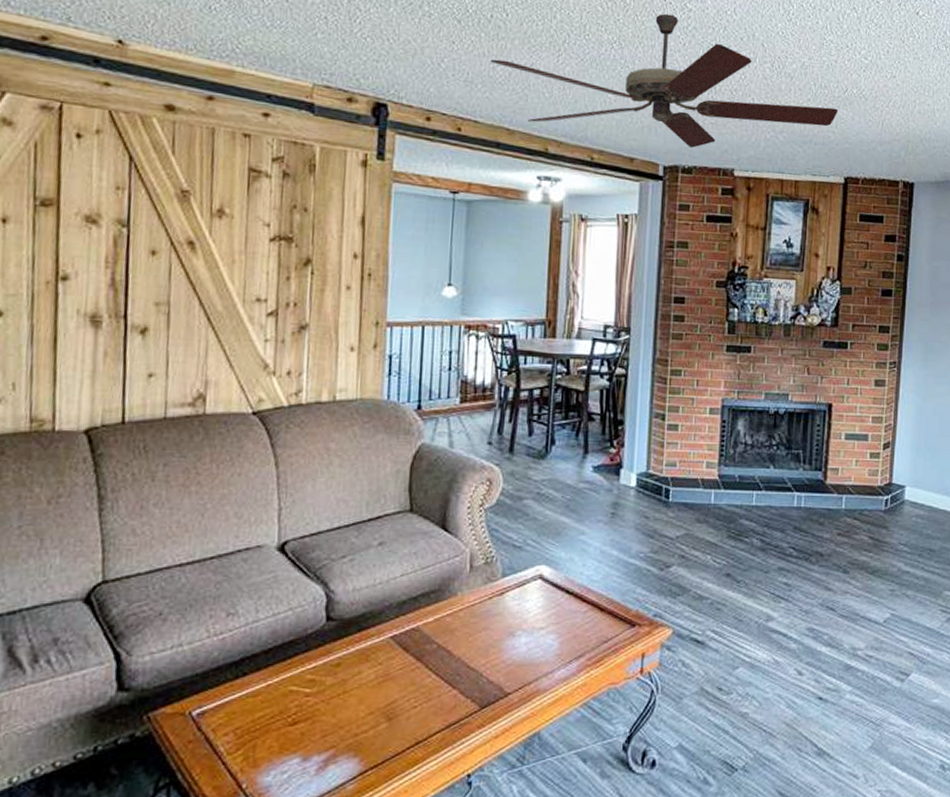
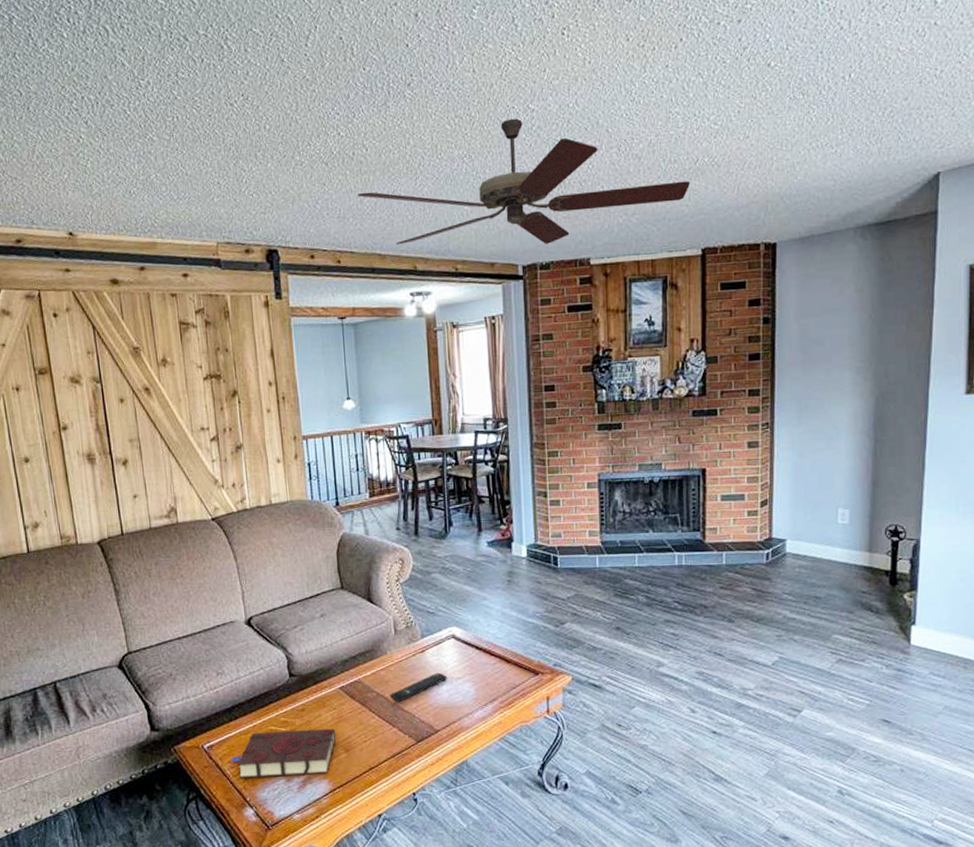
book: none [226,689,377,757] -> present [230,728,336,778]
remote control: none [453,620,528,657] -> present [389,672,448,702]

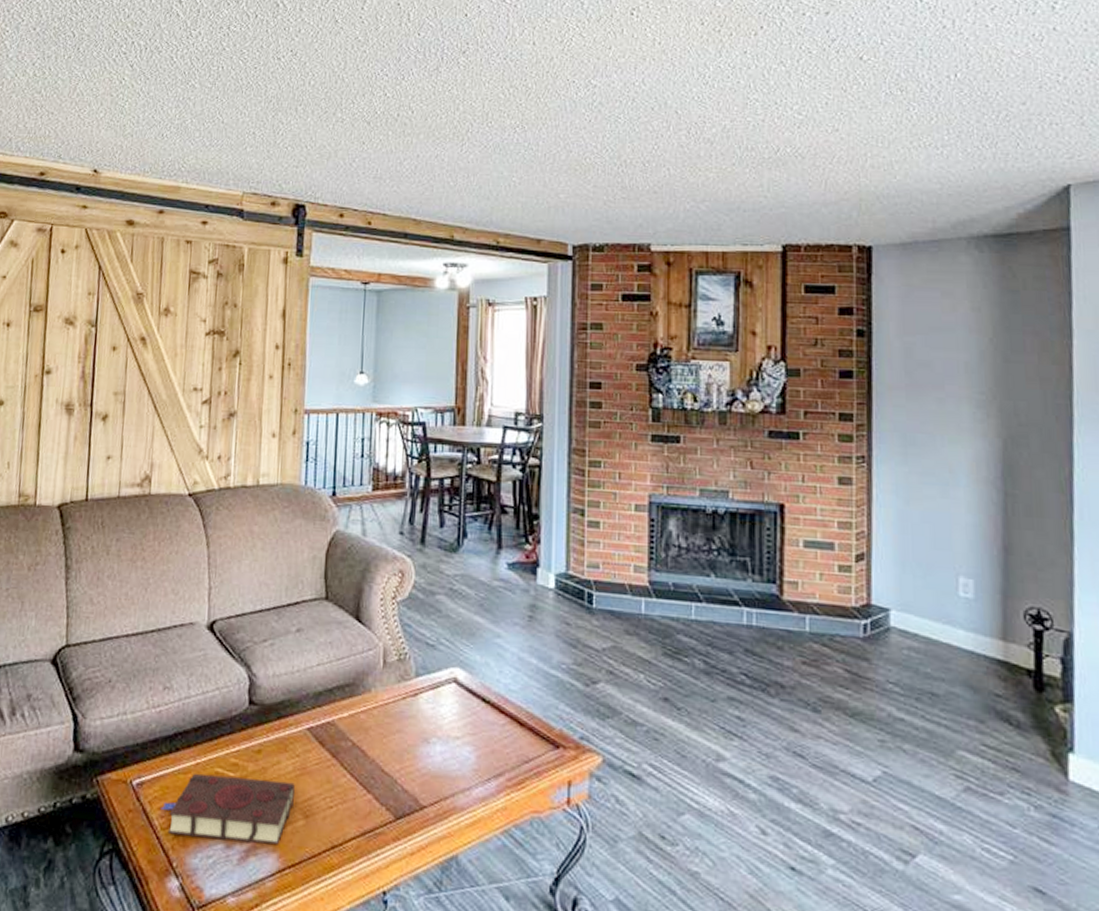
ceiling fan: present [358,118,691,245] -> none [398,93,770,225]
remote control: present [389,672,448,702] -> none [367,725,443,759]

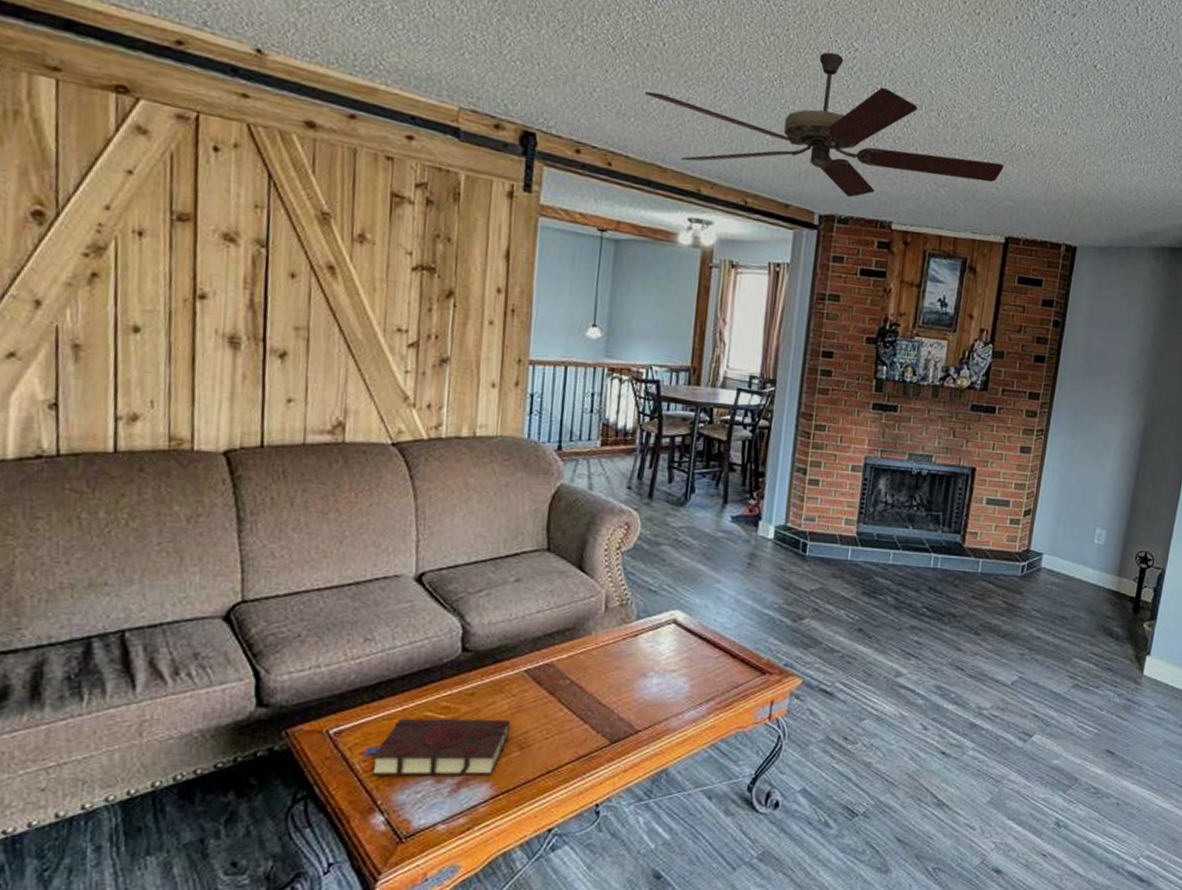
ceiling fan: none [398,93,770,225] -> present [645,51,1005,197]

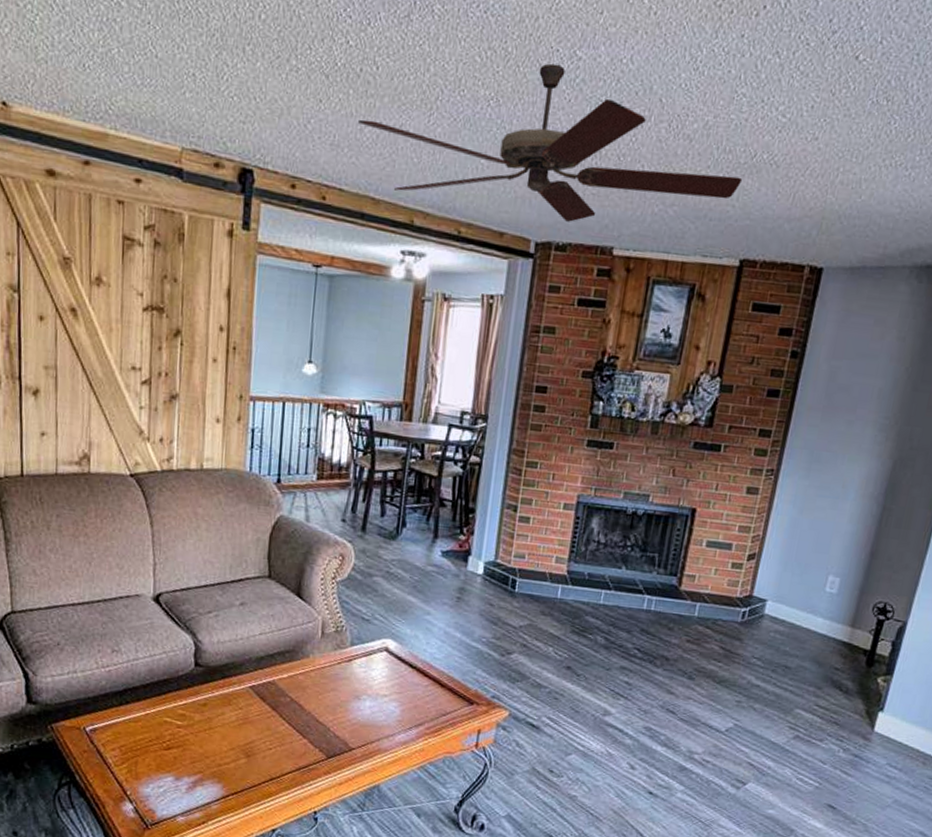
book: present [363,718,510,777] -> none [114,721,238,778]

